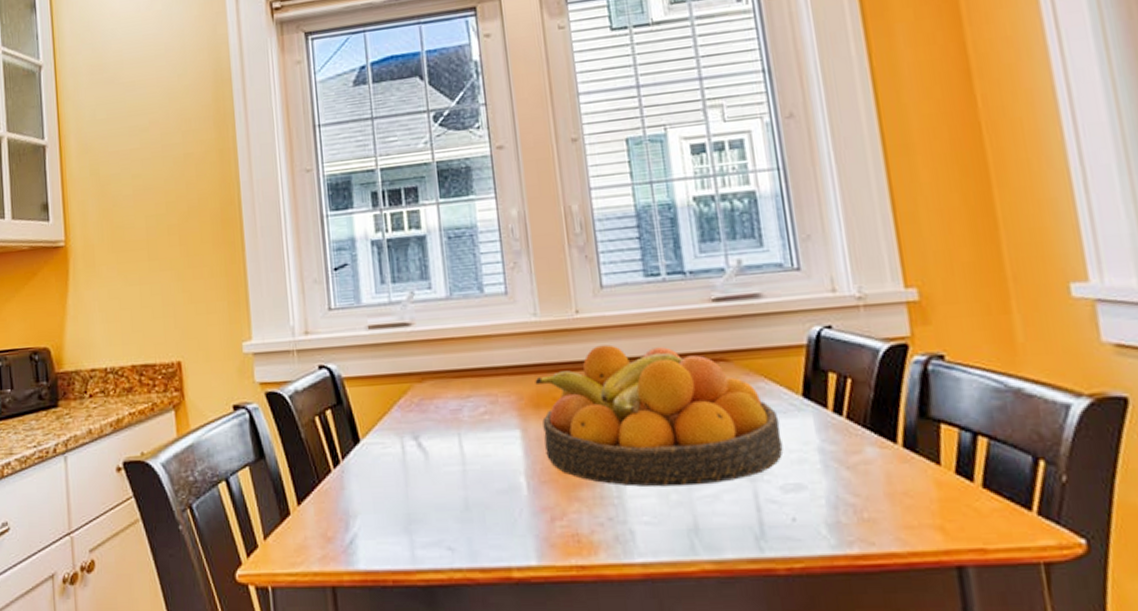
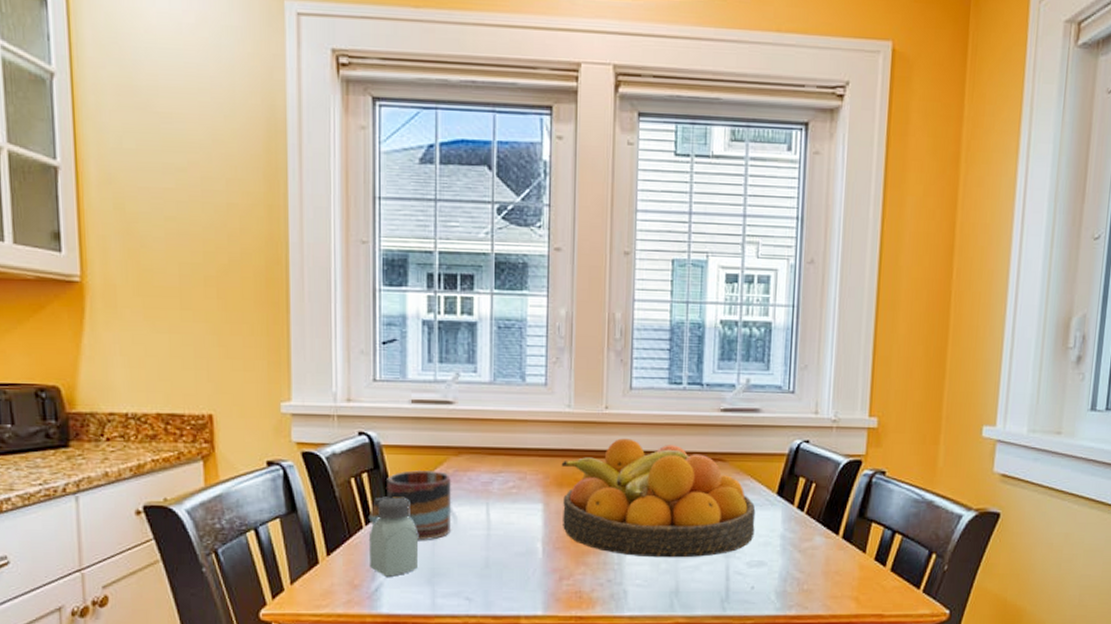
mug: none [336,401,423,483] -> present [368,470,451,541]
saltshaker: none [339,435,392,526] -> present [370,498,418,577]

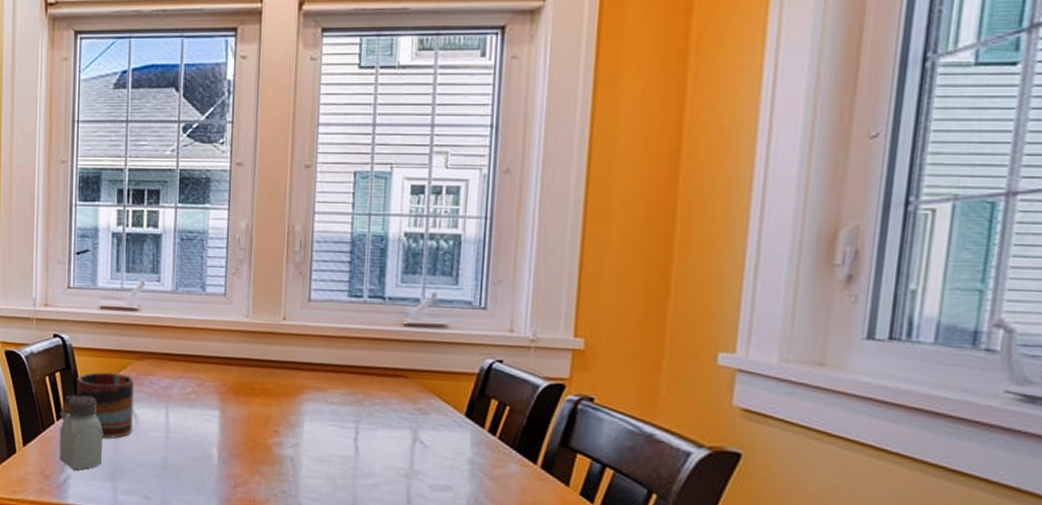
fruit bowl: present [561,438,756,558] -> none [238,350,441,476]

